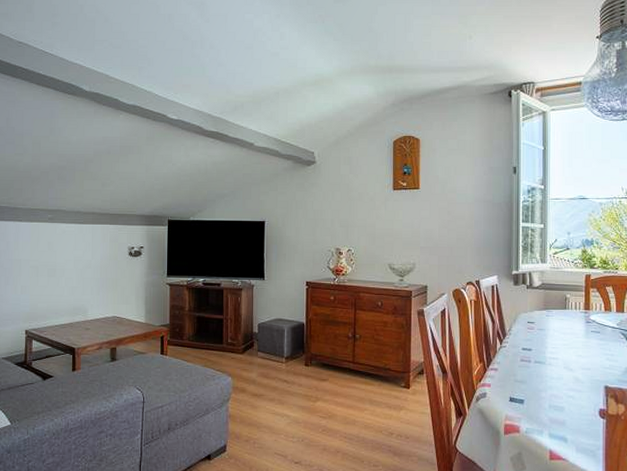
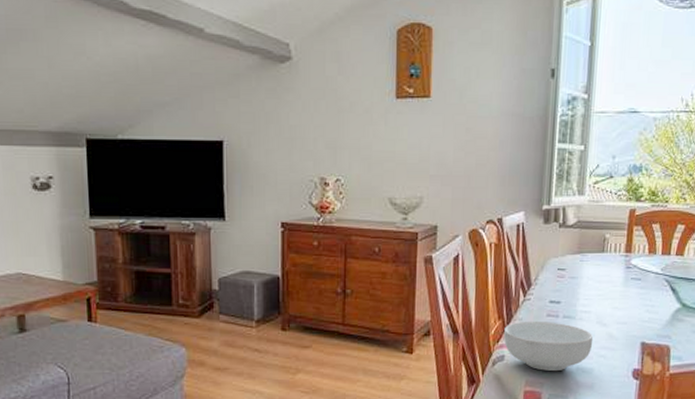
cereal bowl: none [485,364,562,409] -> present [504,321,594,372]

